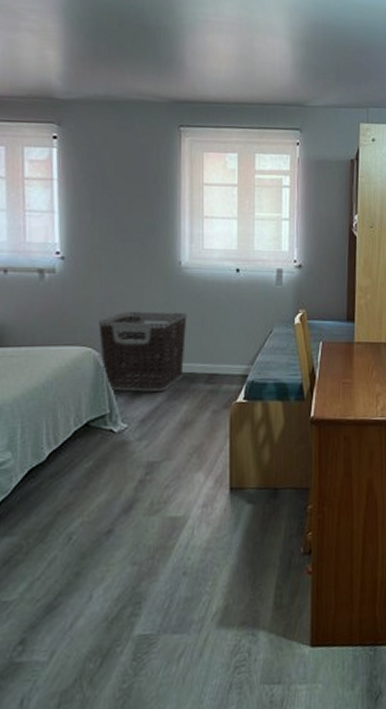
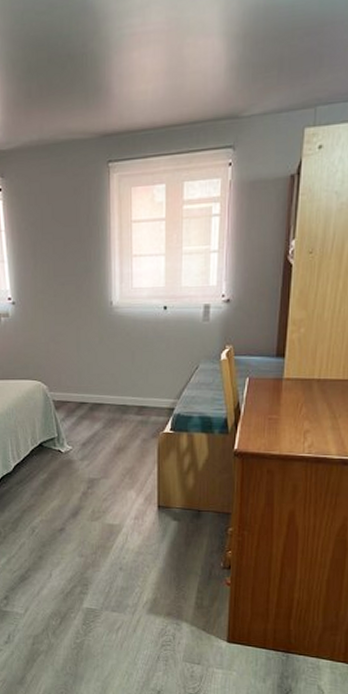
clothes hamper: present [98,311,187,392] -> none [45,349,119,420]

